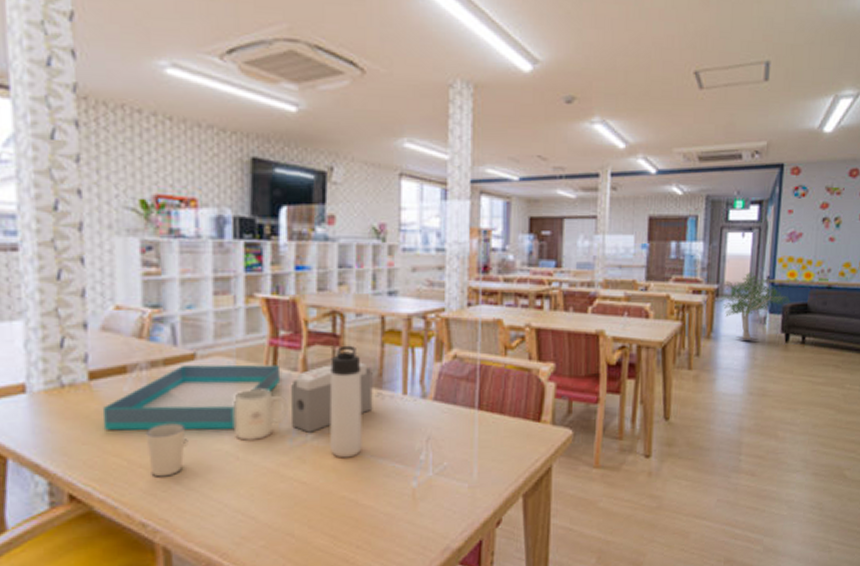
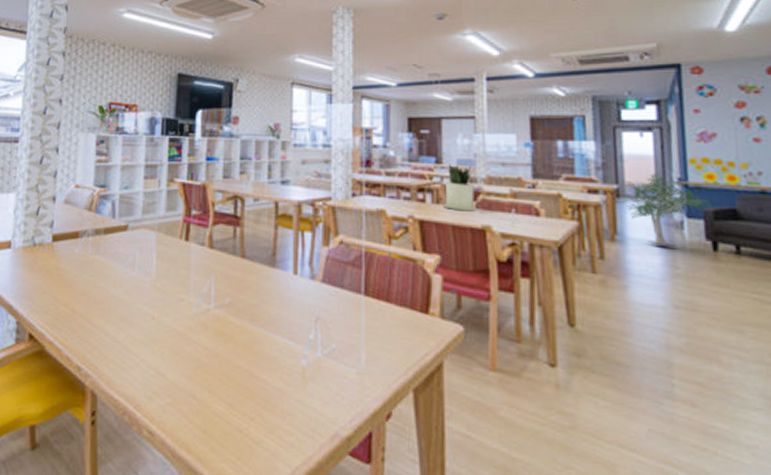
tray: present [102,364,279,431] -> none [58,235,190,293]
cup: present [145,423,189,477] -> none [87,282,117,328]
mug: present [232,389,288,442] -> none [152,259,196,305]
battery: present [290,362,373,433] -> none [197,241,267,302]
thermos bottle: present [329,345,362,458] -> none [229,226,258,329]
planter: none [559,268,592,317] -> present [442,164,476,212]

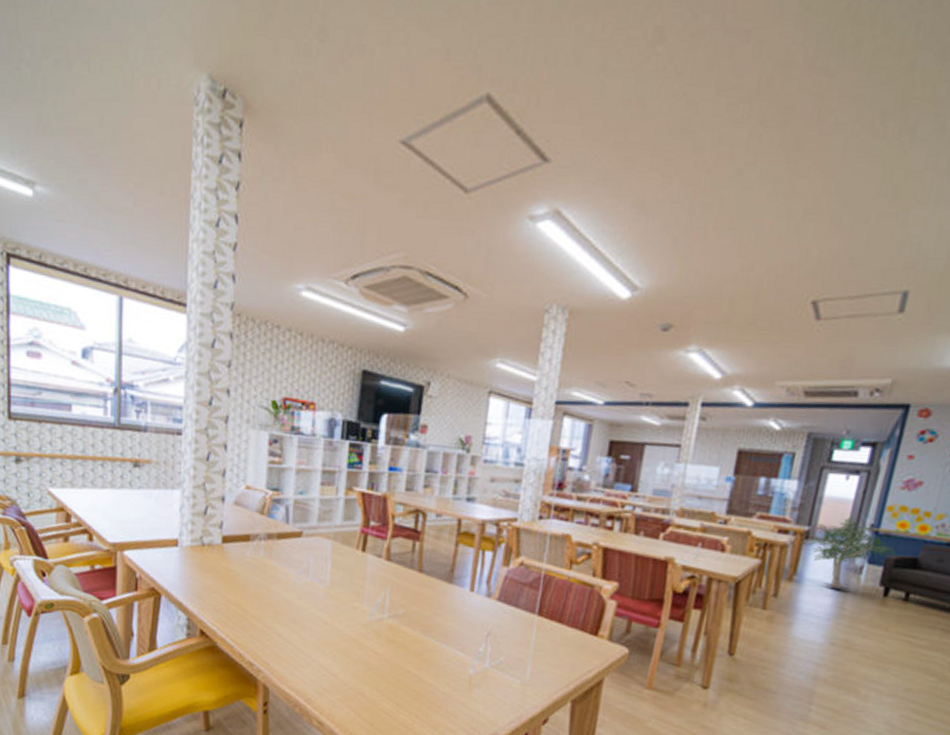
planter: present [442,164,476,212] -> none [629,493,668,543]

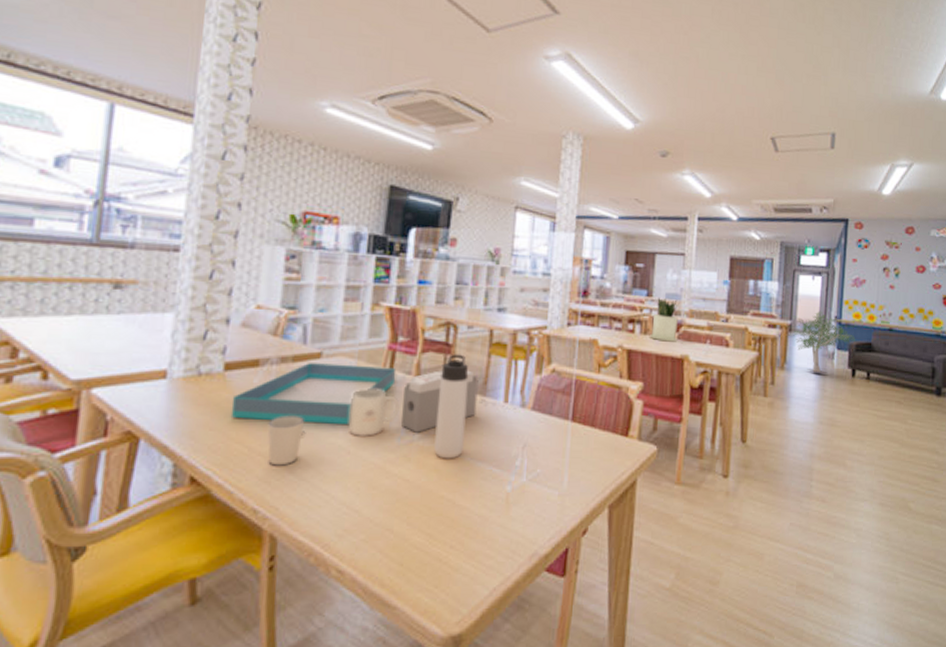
tray: none [229,541,367,599] -> present [230,363,395,426]
cup: none [259,586,290,629] -> present [267,415,306,466]
mug: none [326,567,371,611] -> present [348,389,400,438]
battery: none [371,555,445,612] -> present [400,370,478,433]
thermos bottle: none [402,540,436,639] -> present [434,354,469,459]
planter: none [629,493,668,543] -> present [649,297,679,342]

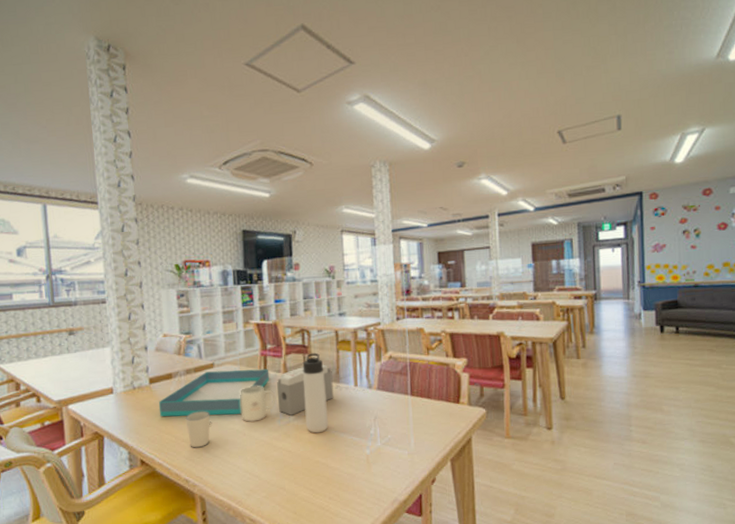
planter: present [649,297,679,342] -> none [467,286,493,323]
potted tree: present [793,311,856,373] -> none [599,278,661,333]

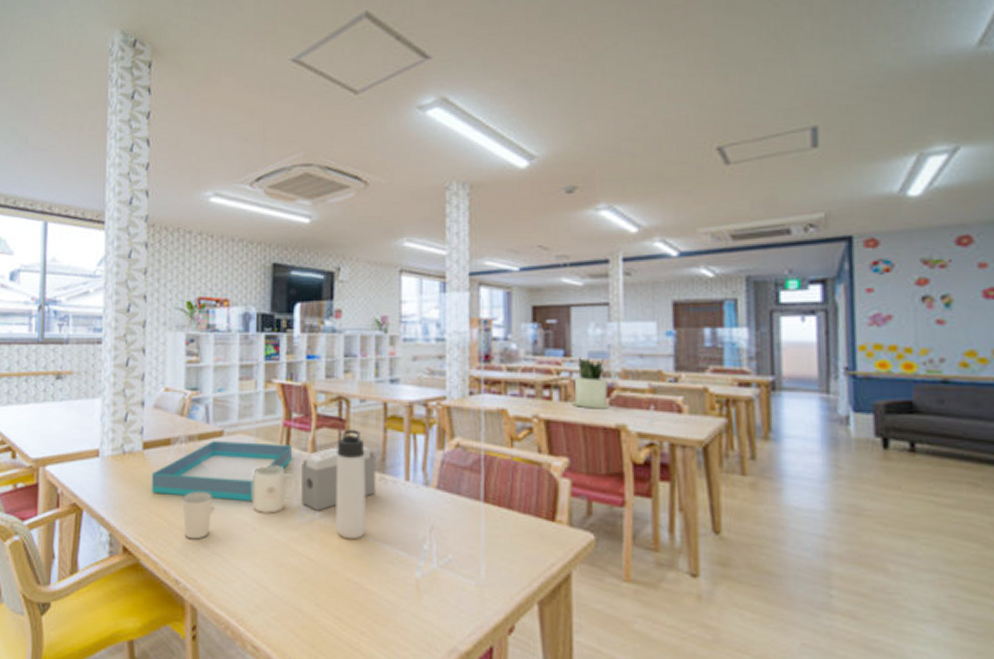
planter: none [467,286,493,323] -> present [571,357,610,409]

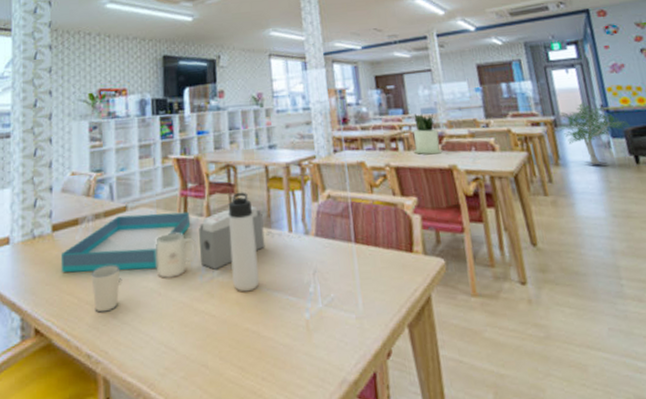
potted tree: none [779,361,885,444] -> present [560,102,630,165]

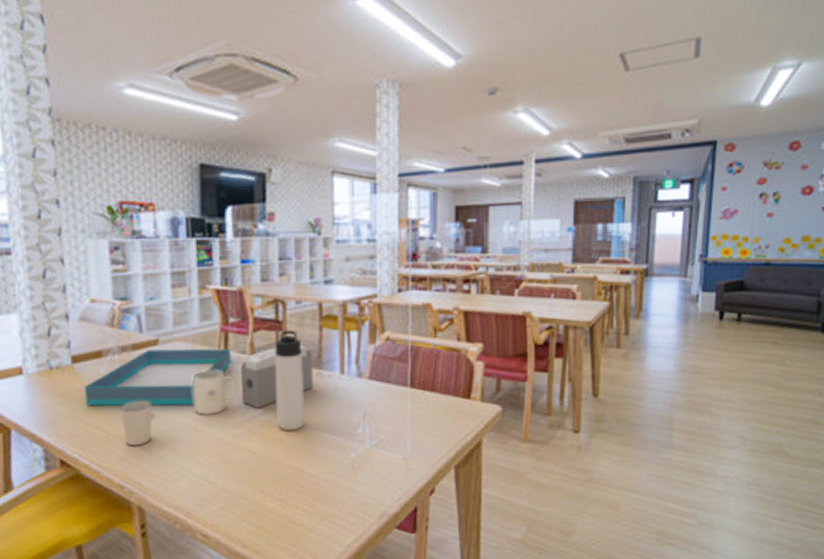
planter: present [413,113,443,155] -> none [486,253,519,300]
potted tree: present [560,102,630,165] -> none [650,250,725,319]

